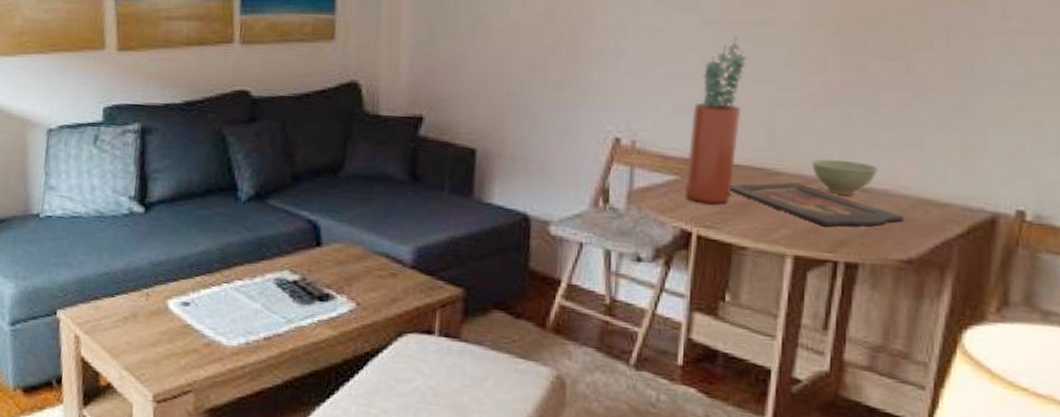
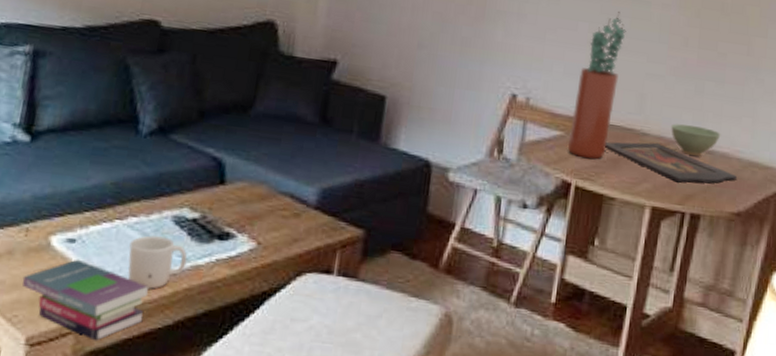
books: none [146,321,257,399] -> present [22,259,149,341]
mug: none [237,298,291,350] -> present [127,235,188,289]

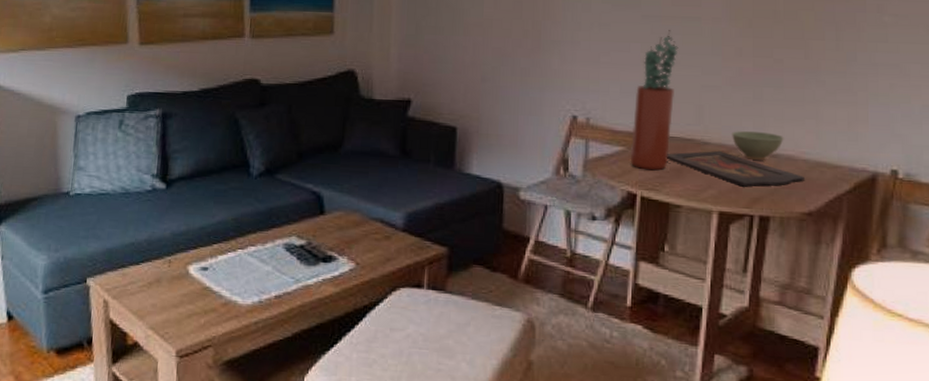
books: present [22,259,149,341] -> none [169,284,269,352]
mug: present [127,235,188,289] -> none [250,261,299,307]

